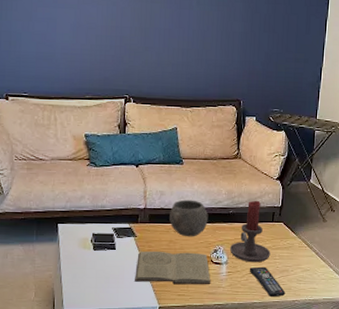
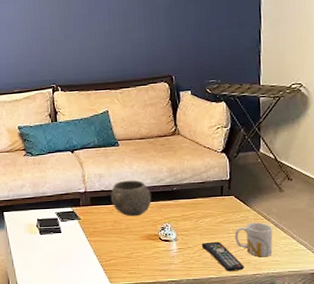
book: present [135,251,211,285] -> none [83,231,162,264]
candle holder: present [229,200,271,263] -> none [177,175,223,238]
mug: none [280,250,314,284] -> present [235,222,273,257]

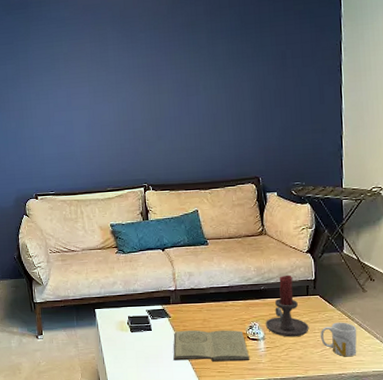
book: none [83,231,162,264] -> present [173,330,250,362]
bowl: present [111,180,152,217] -> none [200,278,240,315]
candle holder: none [177,175,223,238] -> present [265,275,309,337]
remote control: present [201,241,245,271] -> none [288,340,330,371]

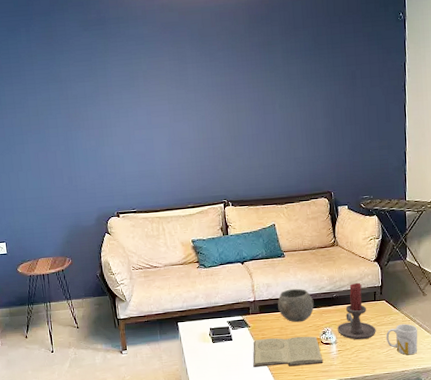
bowl: none [200,278,240,315] -> present [278,288,314,323]

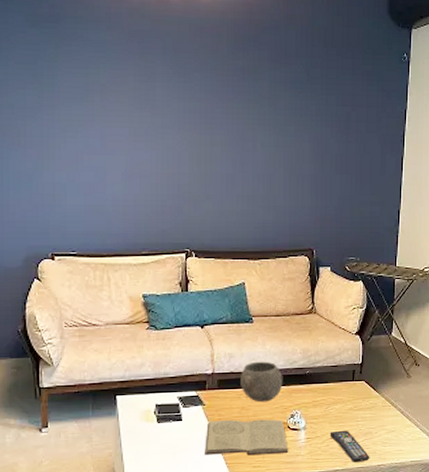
candle holder: present [337,282,376,340] -> none [307,358,352,427]
remote control: none [357,342,395,369] -> present [329,430,370,462]
mug: present [386,323,418,355] -> none [363,409,399,447]

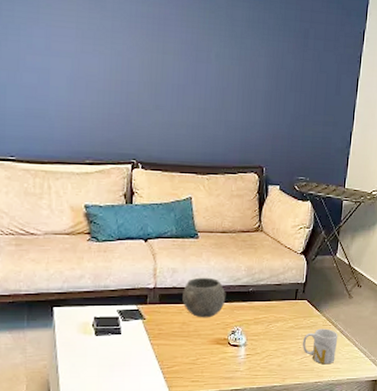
book: present [205,419,289,456] -> none [143,334,228,370]
remote control: present [329,430,370,462] -> none [269,347,308,379]
mug: none [363,409,399,447] -> present [303,328,338,365]

